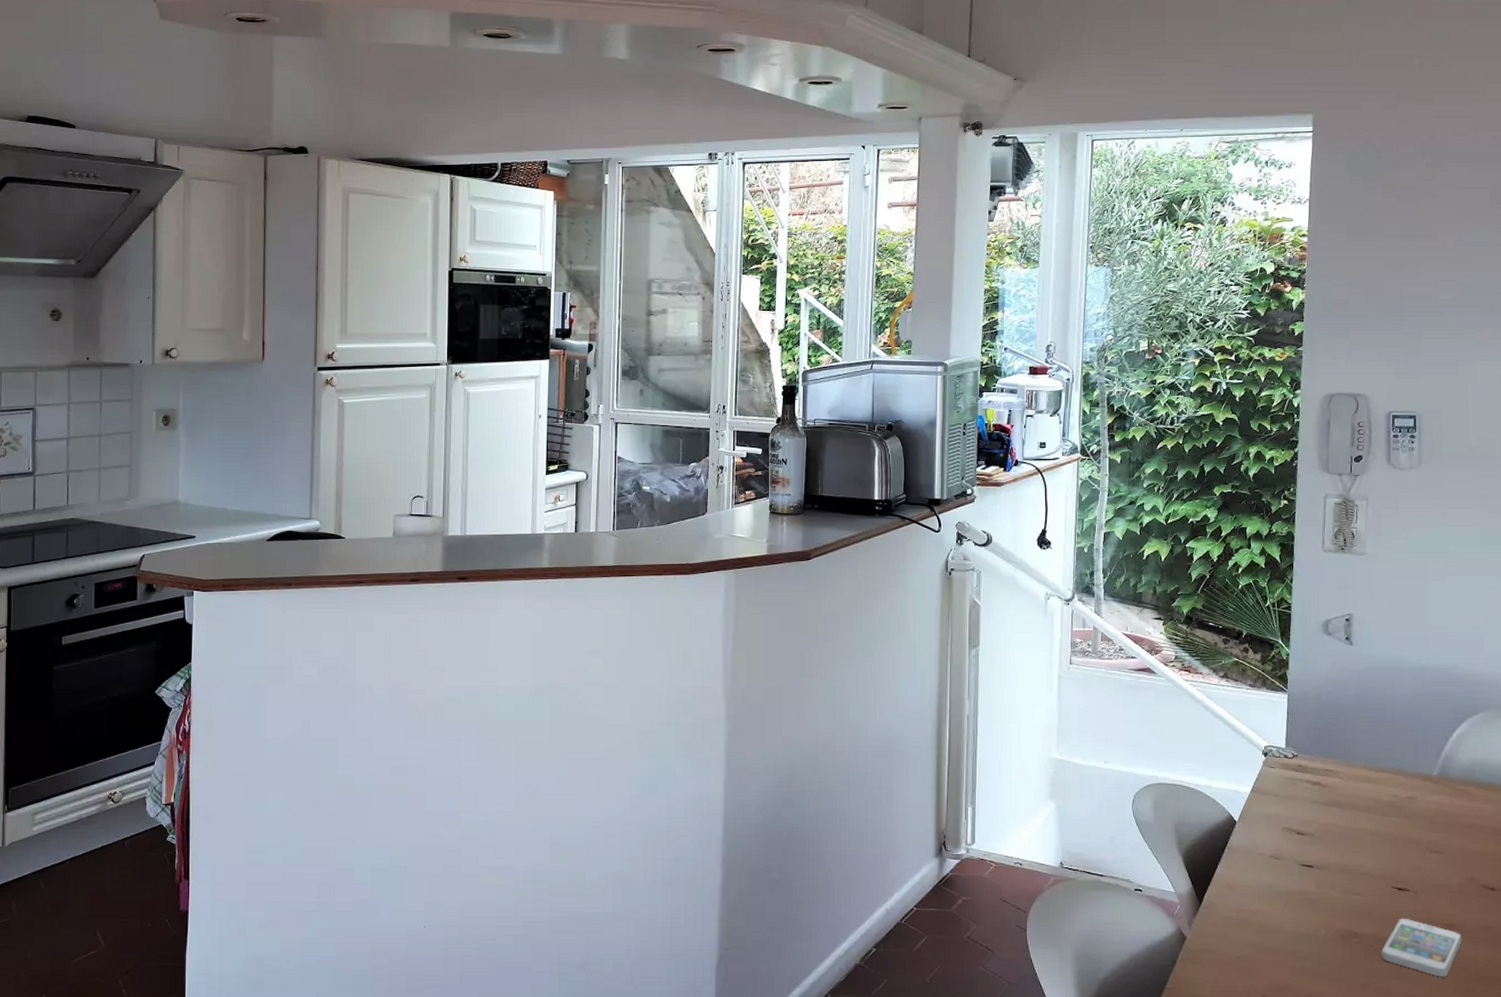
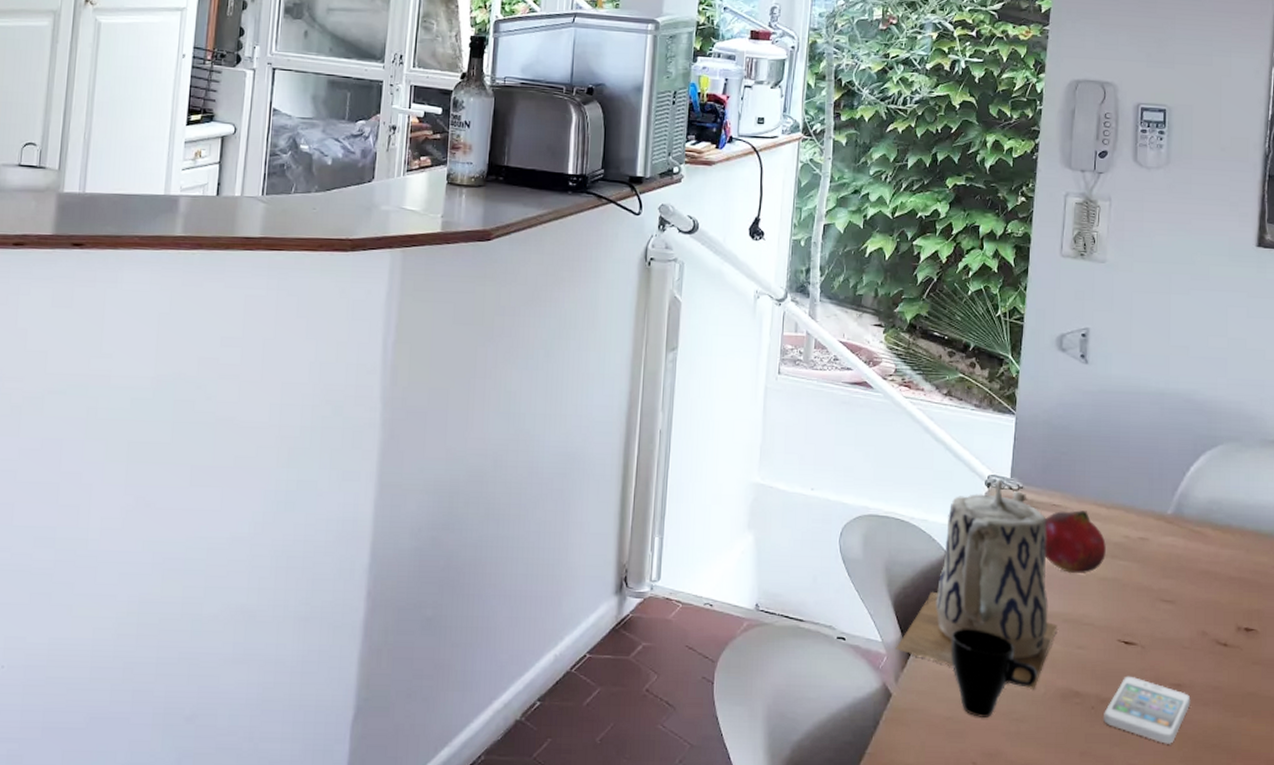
teapot: none [1188,750,1335,932] -> present [895,480,1058,691]
cup: none [1237,880,1318,956] -> present [950,629,1037,717]
fruit: none [1319,774,1377,830] -> present [1044,510,1106,574]

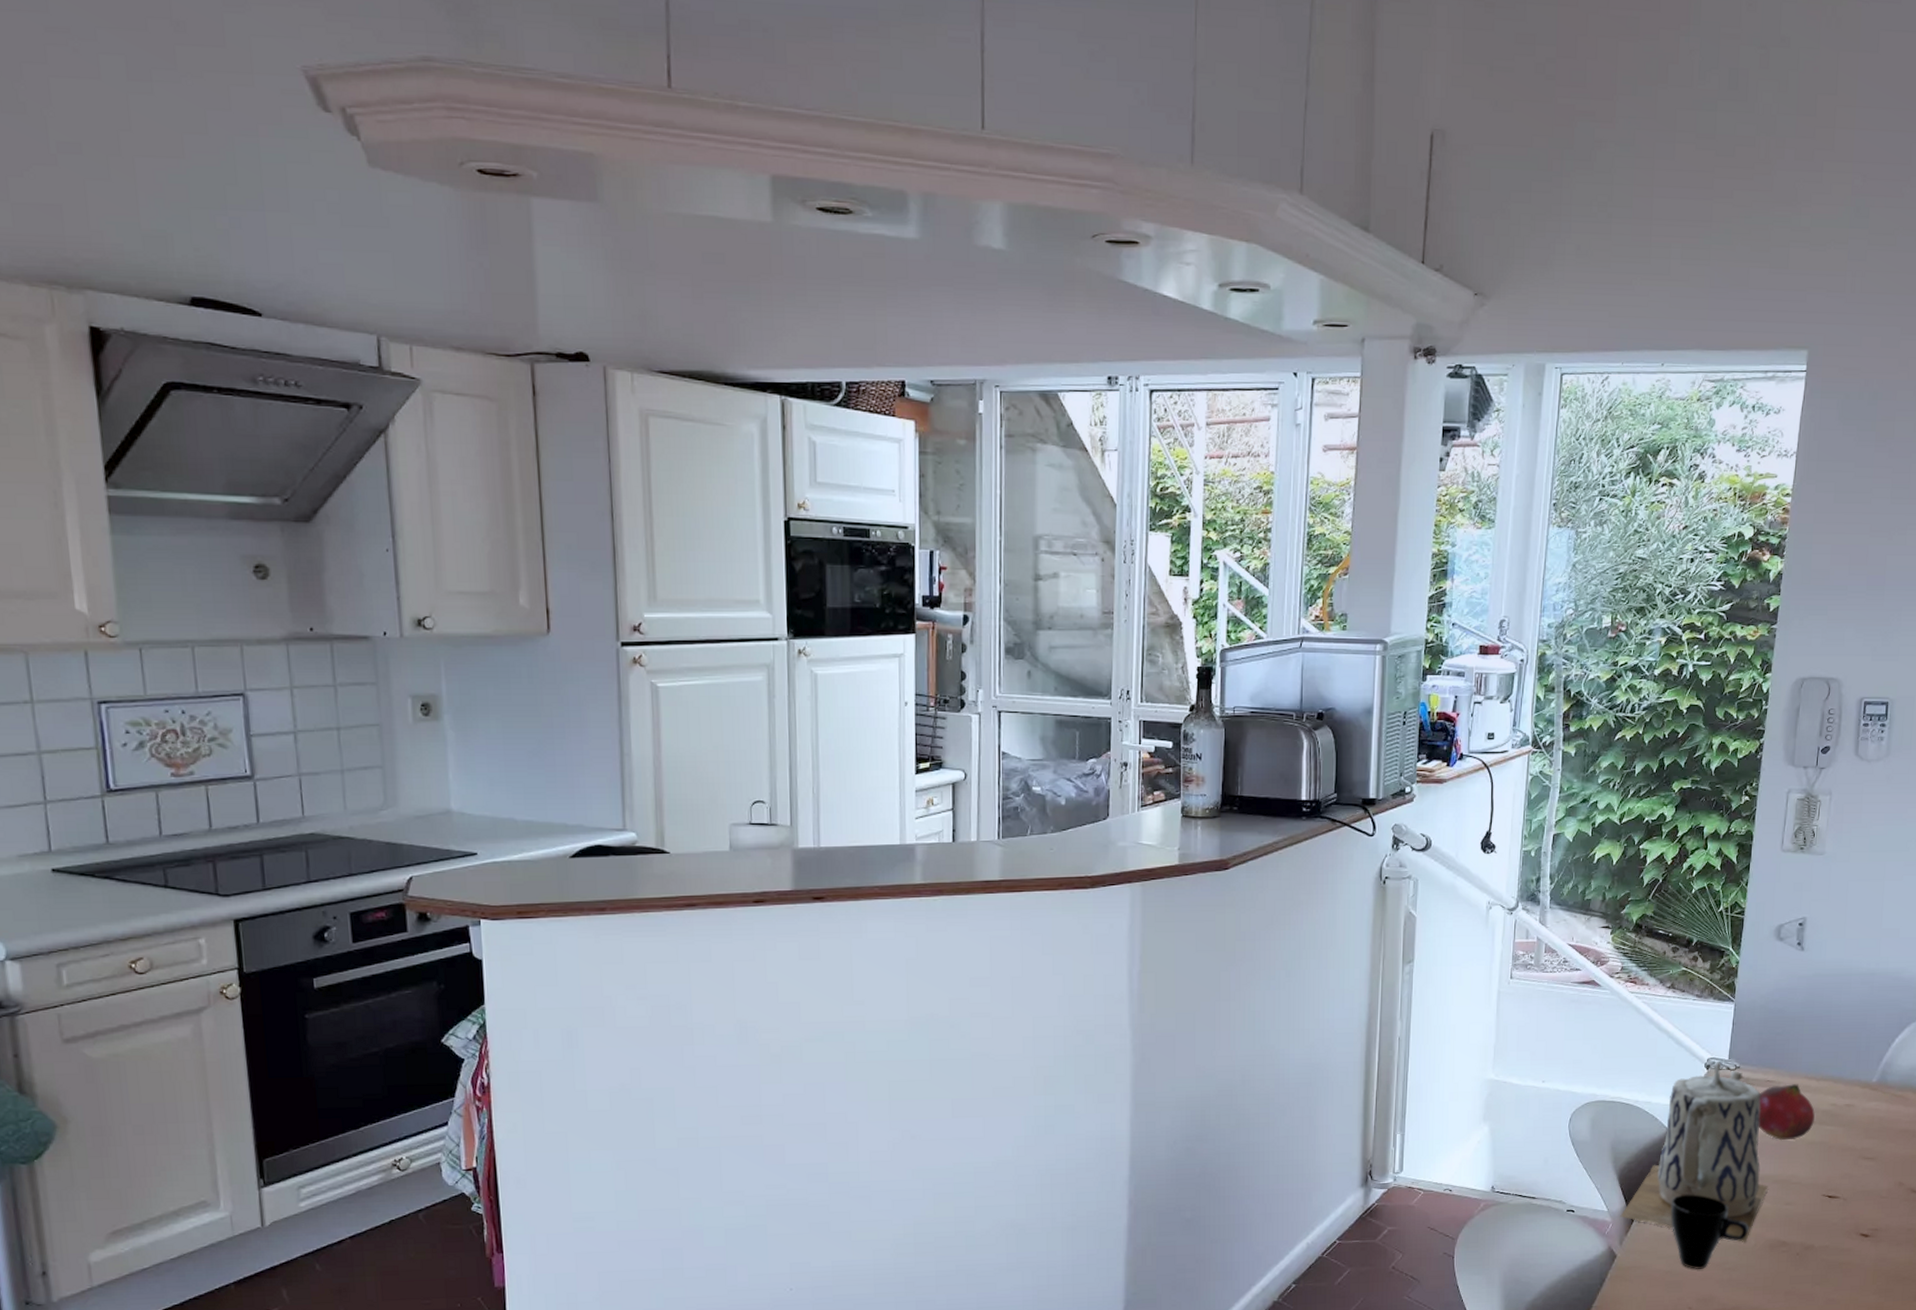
smartphone: present [1104,676,1191,744] -> none [1807,1225,1886,1280]

